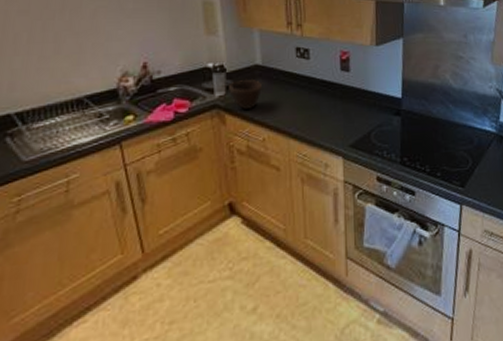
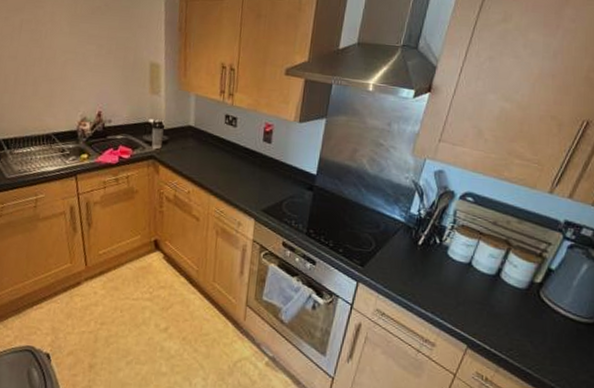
bowl: present [229,78,262,109] -> none [164,137,192,164]

